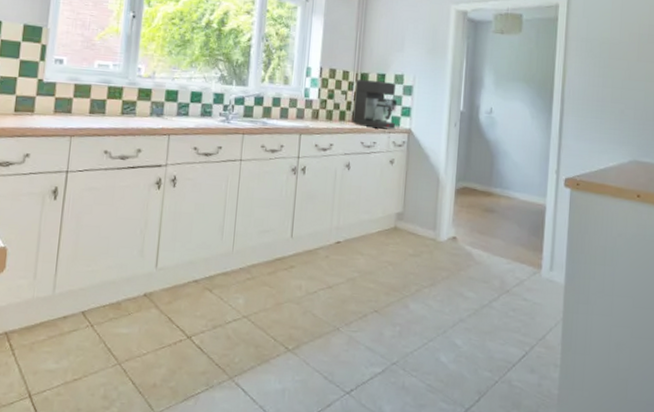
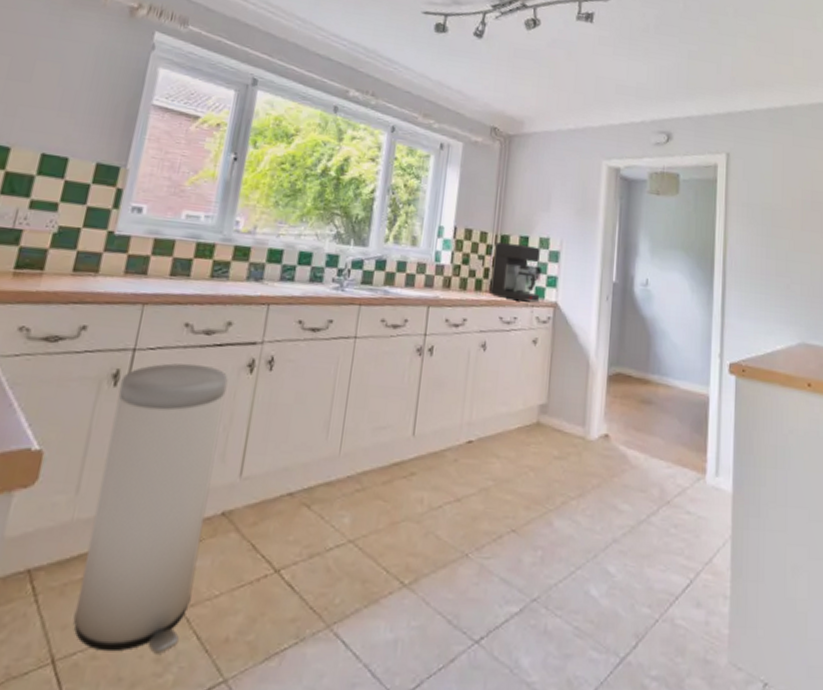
pedal bin: none [41,182,141,393] -> present [73,363,228,654]

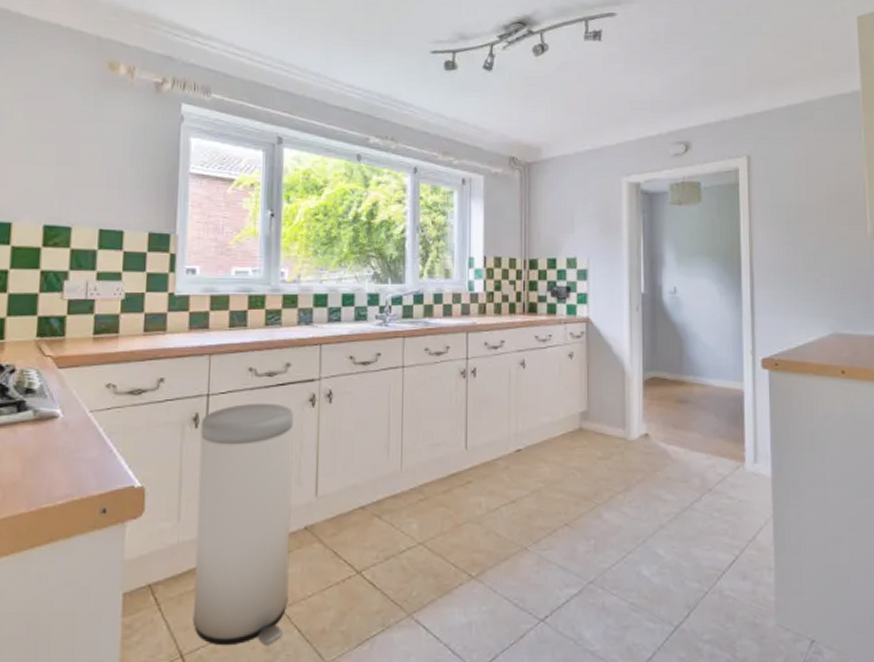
coffee maker: present [489,242,540,303] -> none [523,267,572,320]

